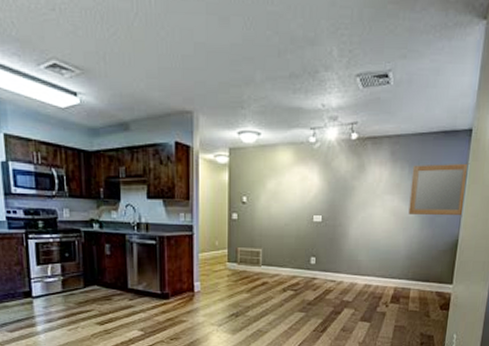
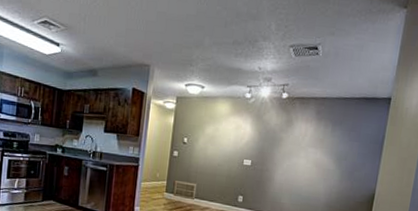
home mirror: present [408,163,470,215] -> none [329,124,388,172]

